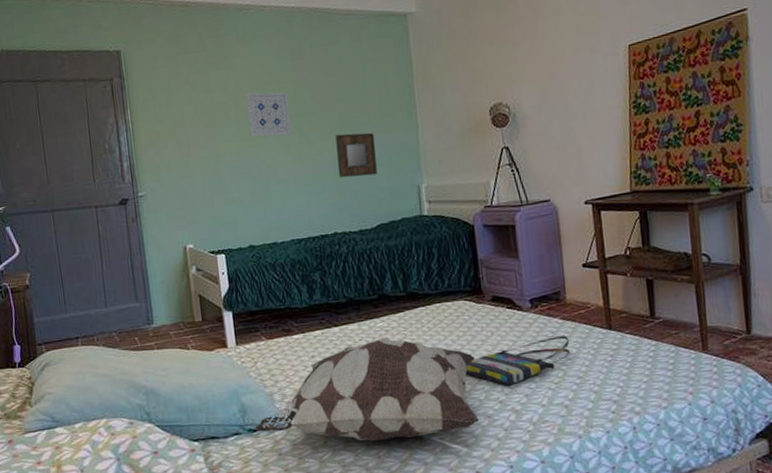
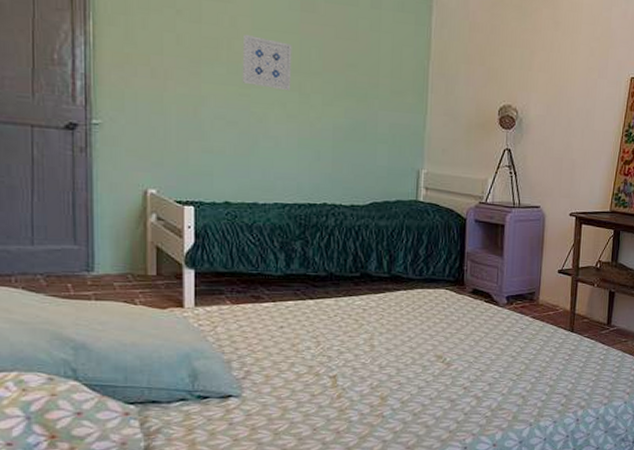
decorative pillow: present [255,337,479,441] -> none [205,316,448,417]
home mirror: present [335,132,378,178] -> none [336,102,381,152]
tote bag: present [465,336,571,386] -> none [436,333,536,374]

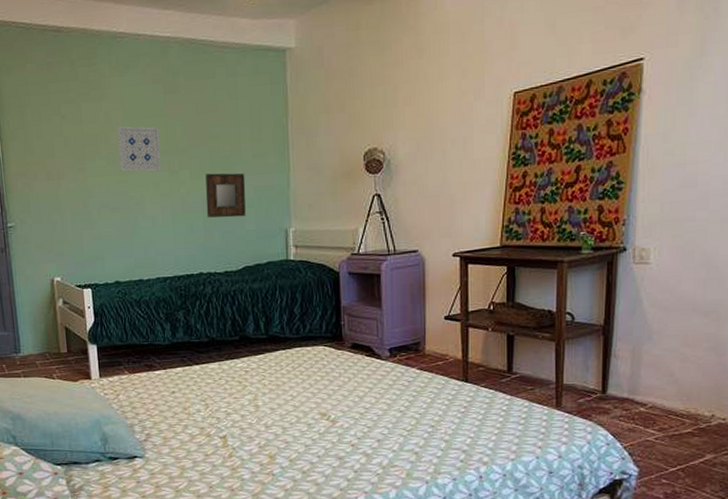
home mirror: none [336,102,381,152] -> present [205,173,246,218]

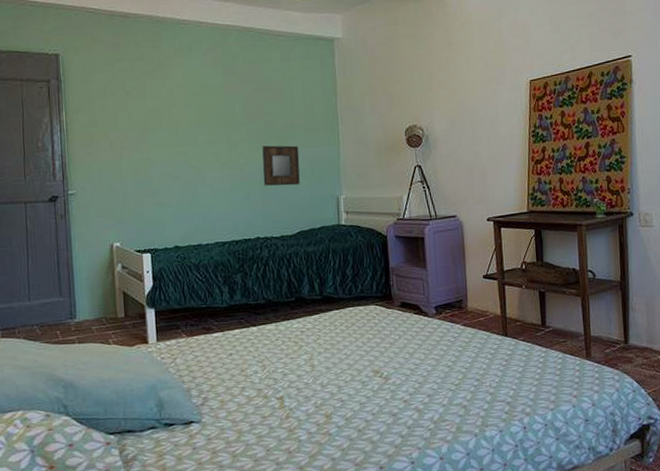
wall art: present [117,126,162,172] -> none [179,102,221,144]

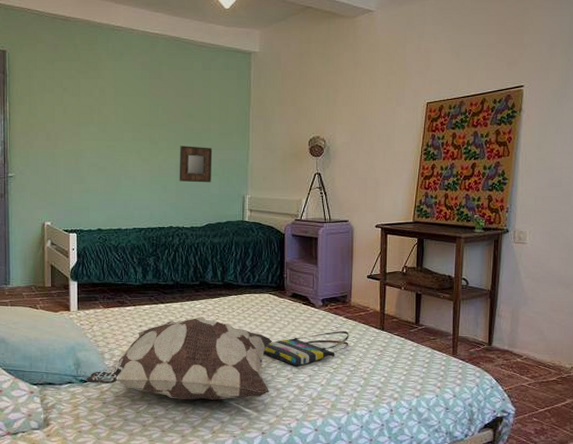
decorative pillow: none [171,338,384,437] -> present [85,317,273,400]
tote bag: none [374,341,470,387] -> present [263,331,349,367]

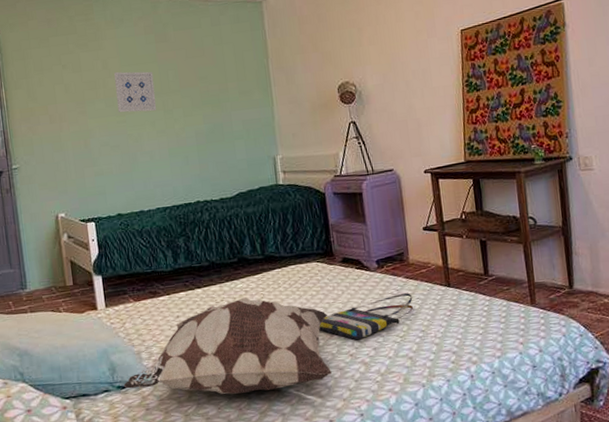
wall art: none [109,101,144,141] -> present [114,71,157,113]
home mirror: present [179,146,213,183] -> none [197,109,237,150]

